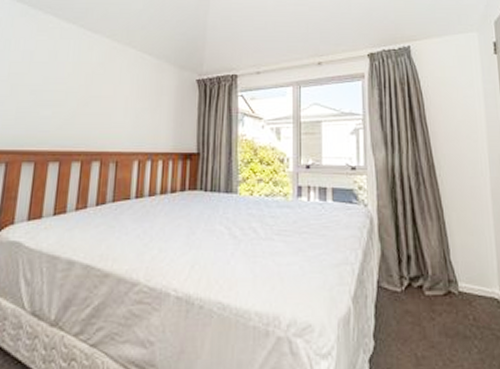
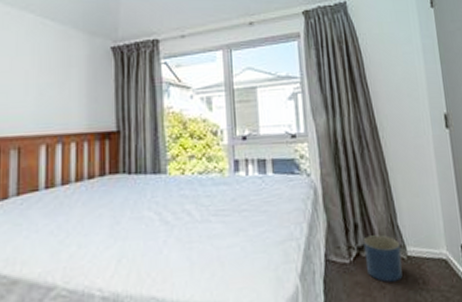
planter: none [415,268,453,314] -> present [363,234,403,282]

